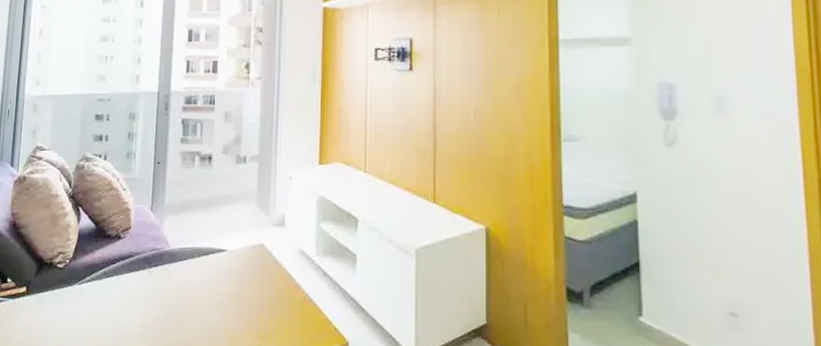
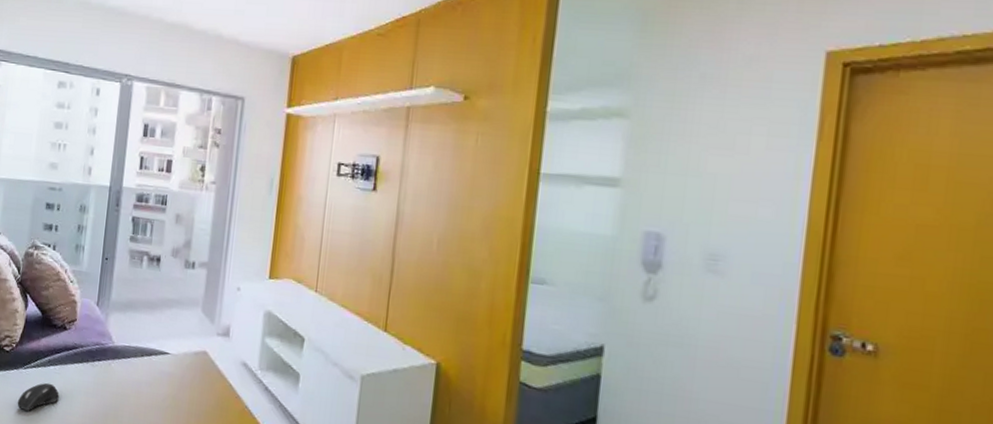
computer mouse: none [73,296,117,329] -> present [17,383,59,412]

